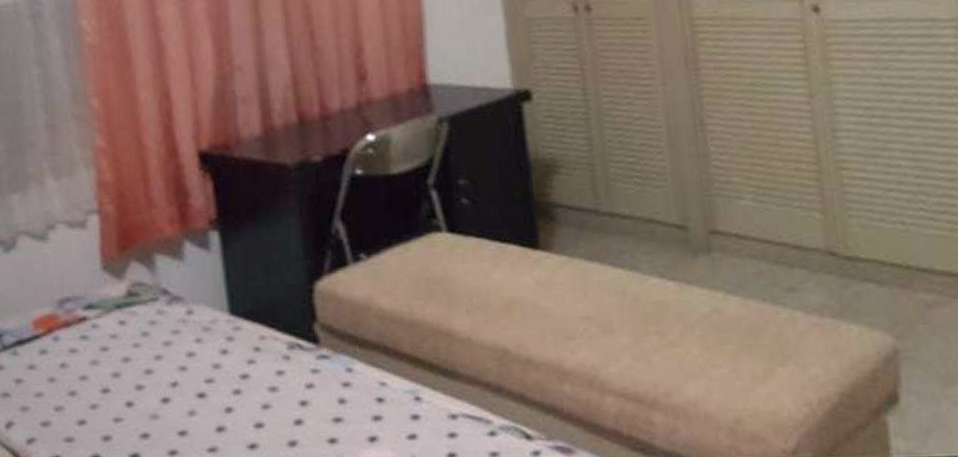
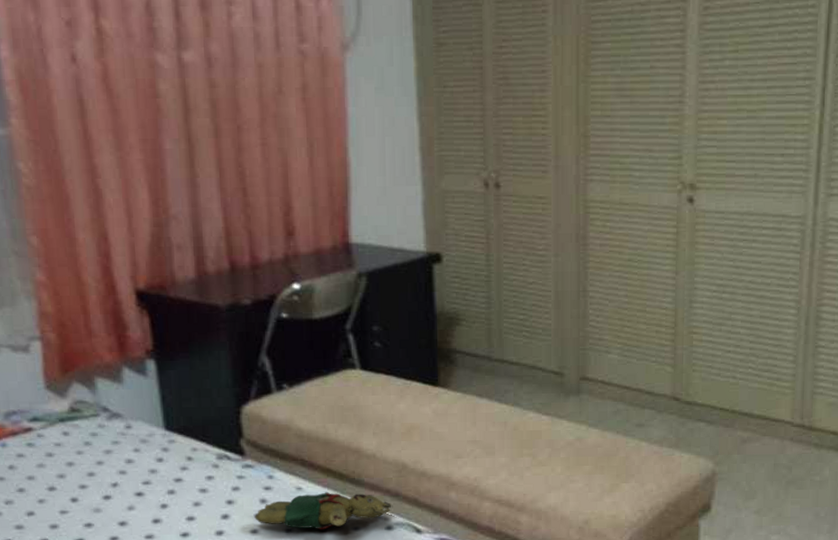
teddy bear: none [332,388,494,438] -> present [254,492,392,530]

